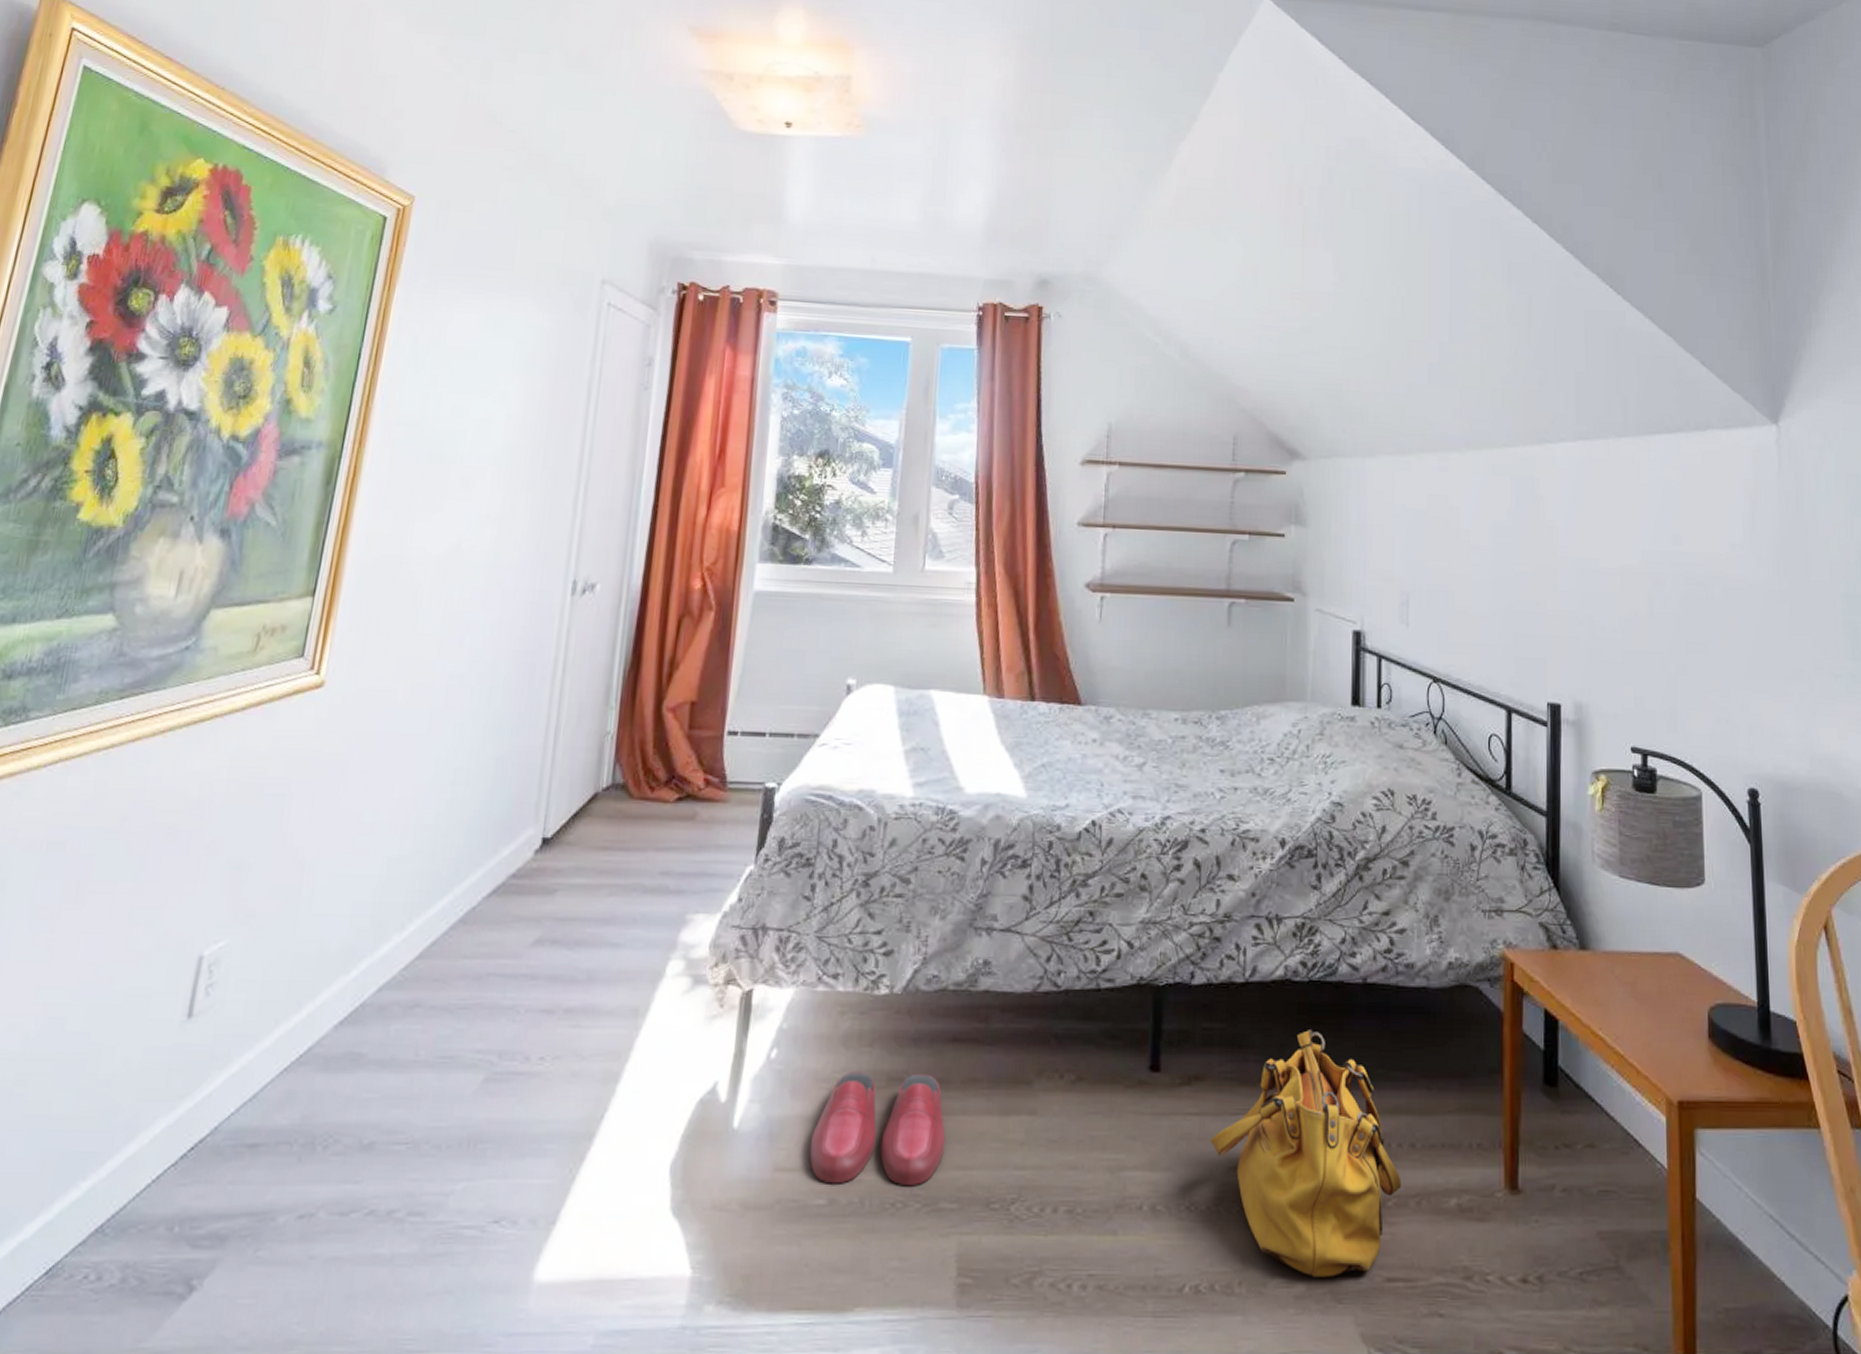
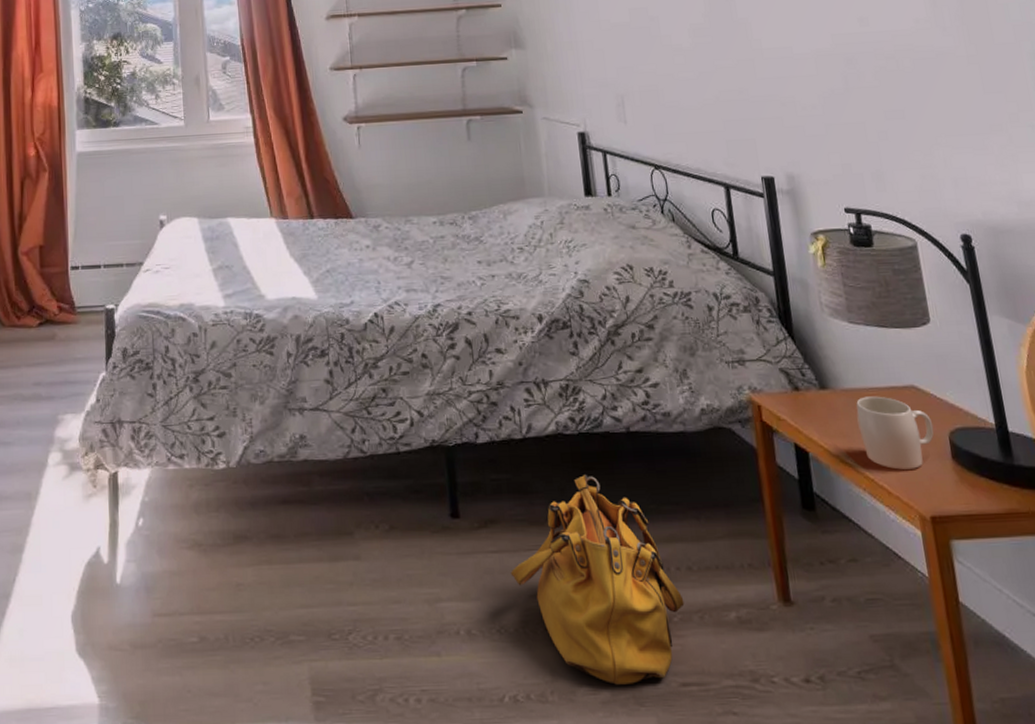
slippers: present [809,1071,946,1187] -> none [179,531,289,625]
mug: none [1615,961,1694,1047] -> present [856,396,934,470]

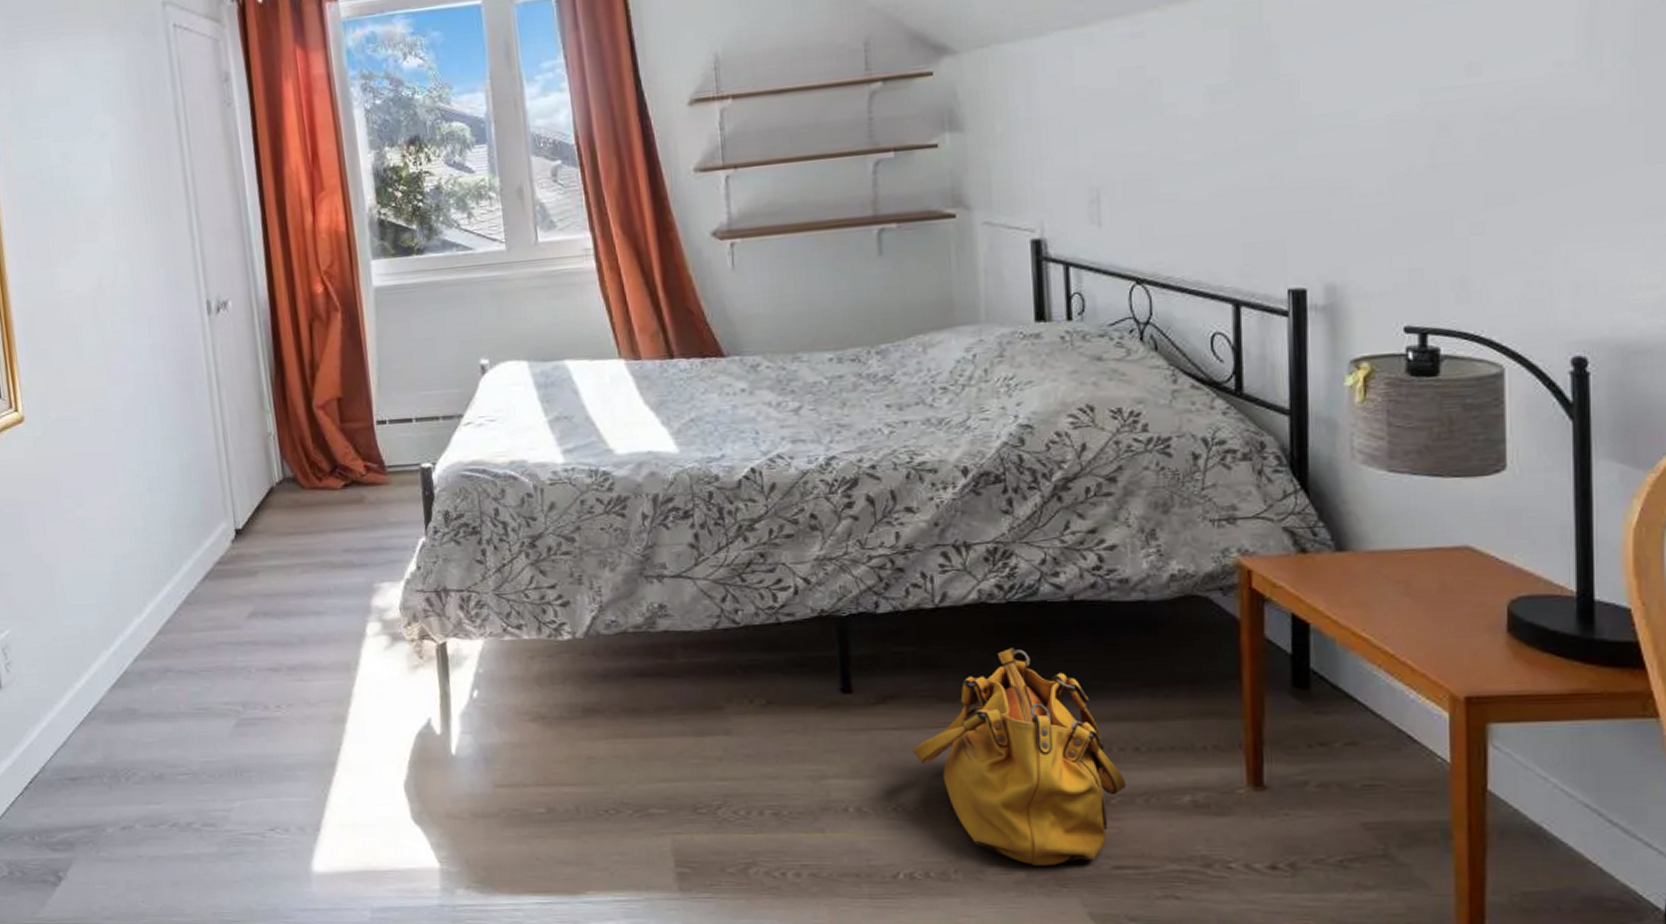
mug: present [856,396,934,470] -> none [1382,559,1488,644]

